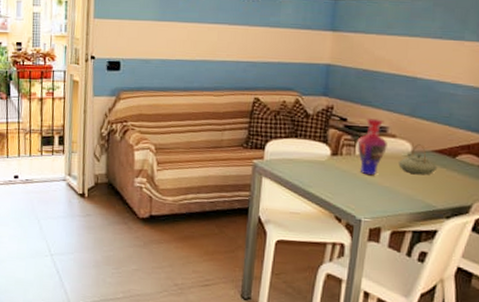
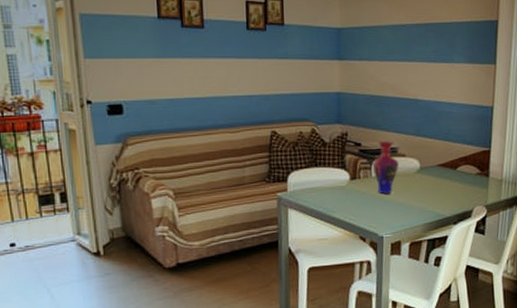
teapot: present [398,144,438,175] -> none [410,160,443,189]

